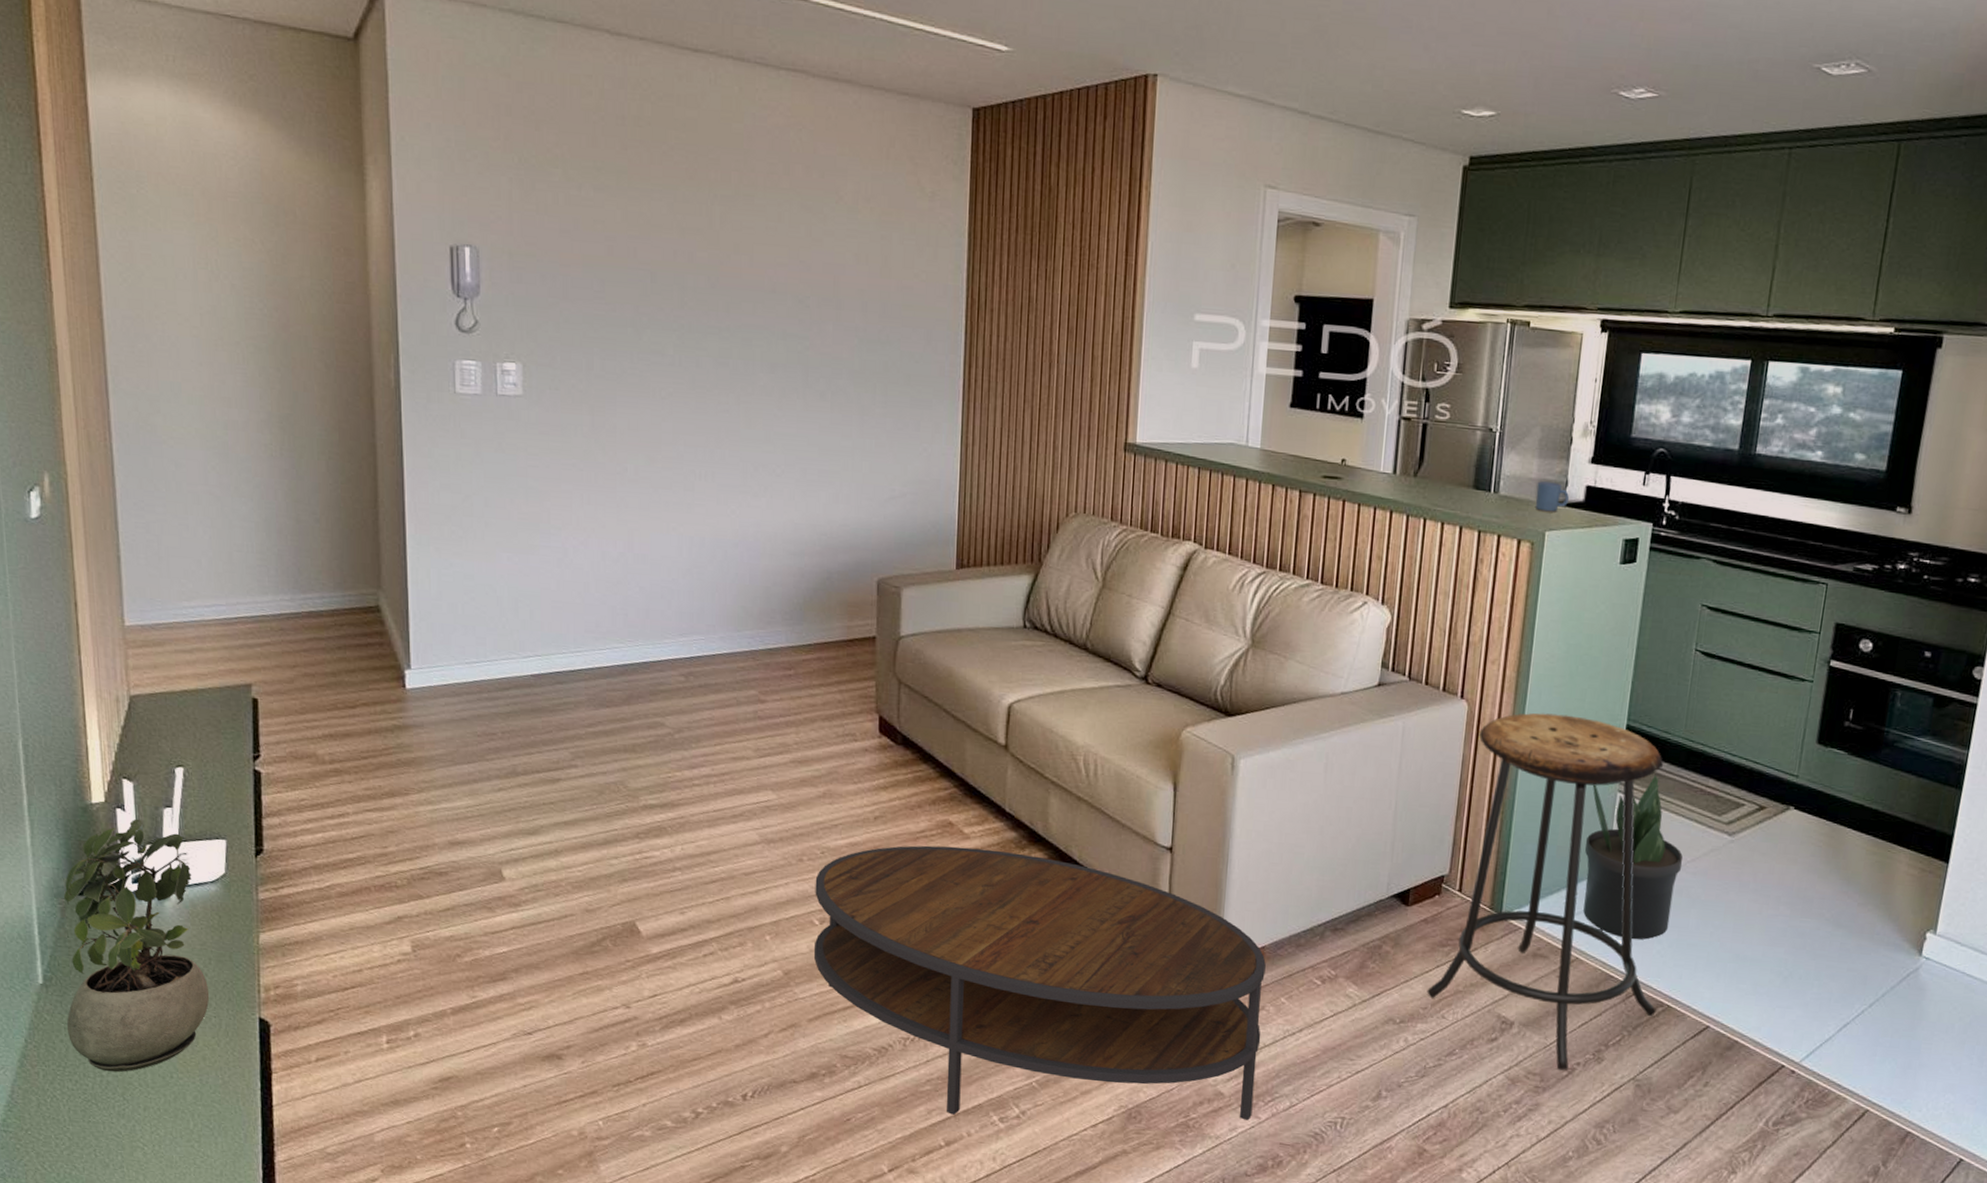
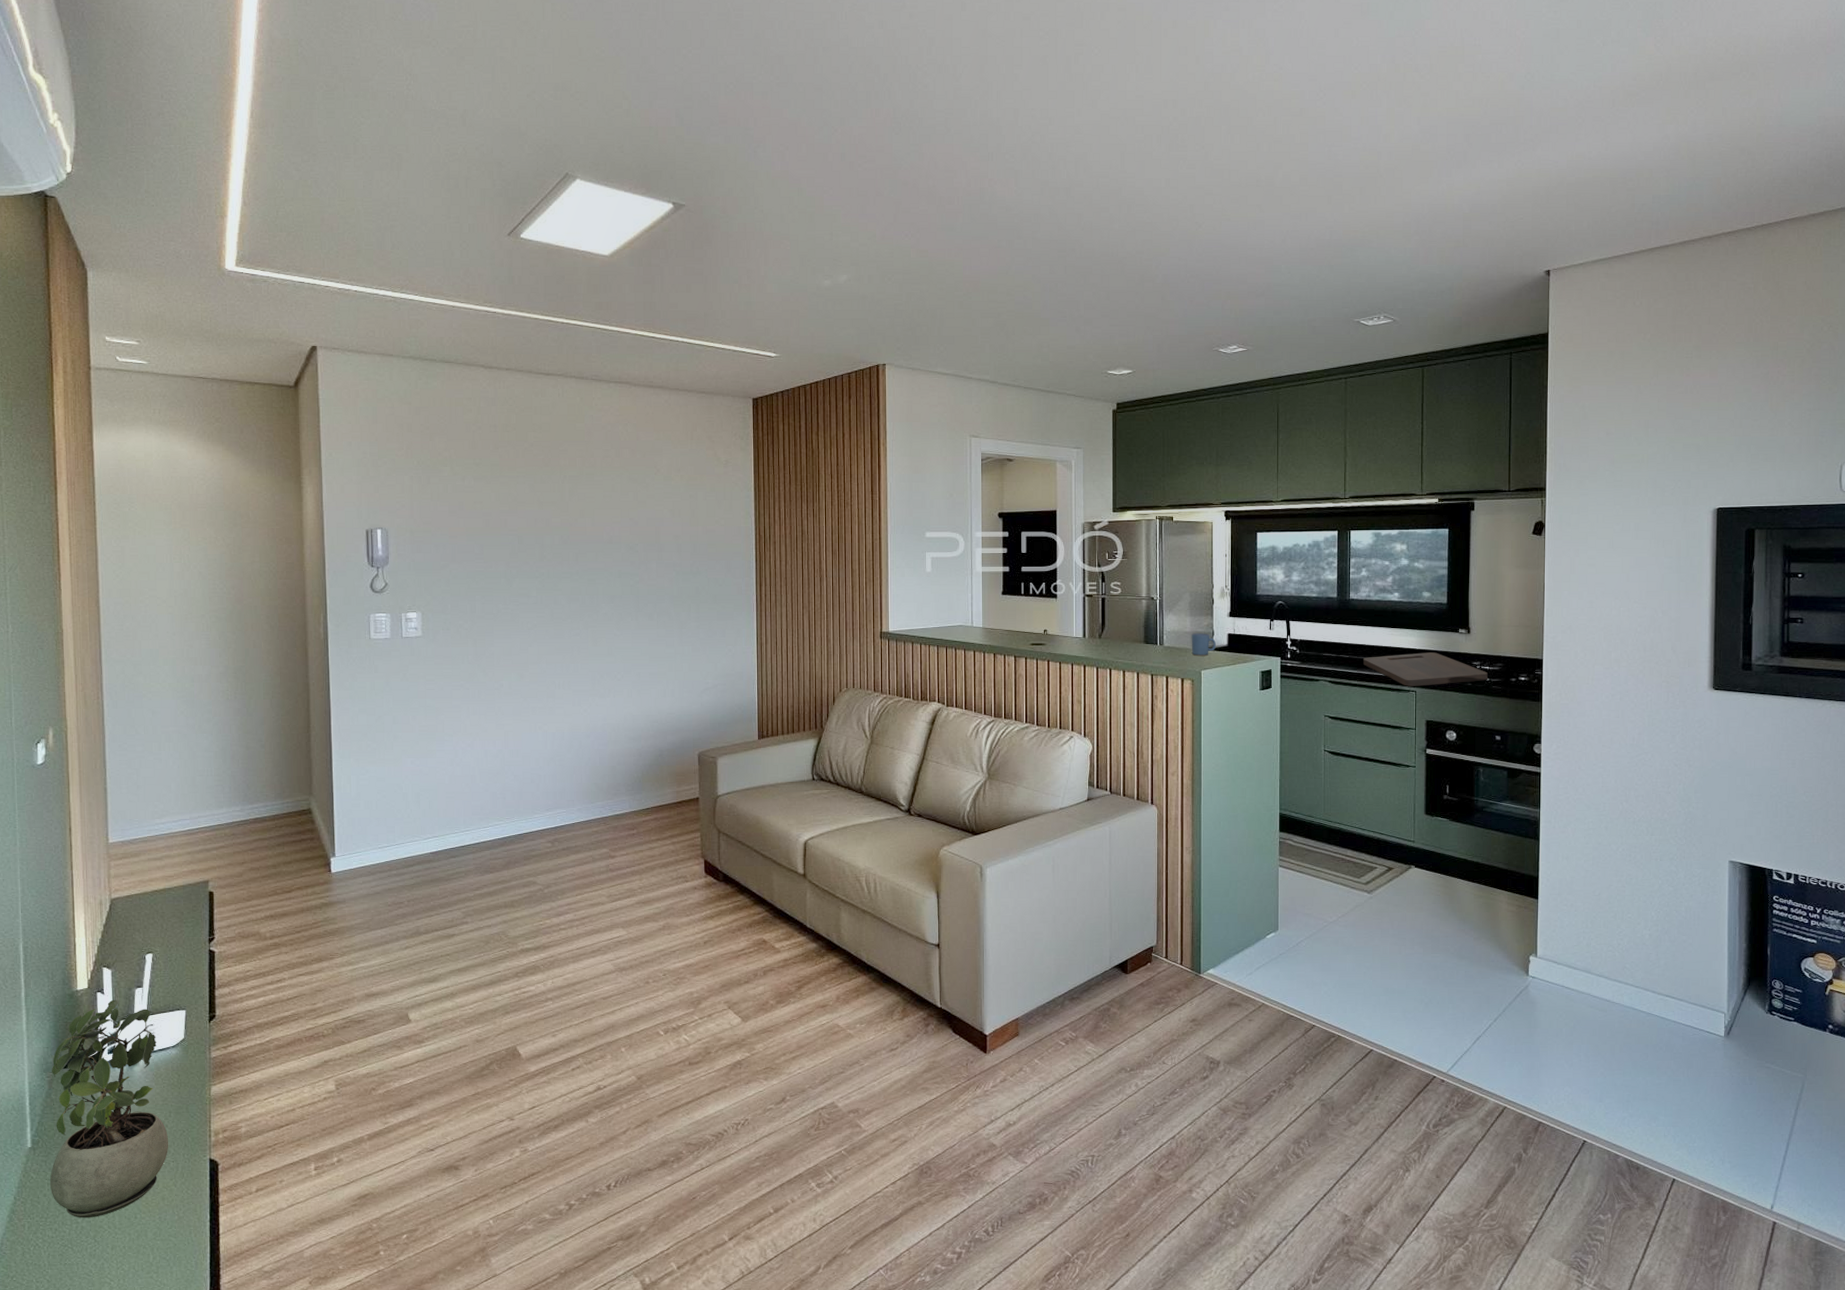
coffee table: present [813,845,1266,1120] -> none [659,959,1022,1185]
bar stool: present [1427,713,1663,1071] -> none [1149,810,1330,1098]
planter: present [1583,775,1683,940] -> none [1260,850,1336,983]
cutting board: none [1762,533,1927,579] -> present [1363,652,1489,686]

